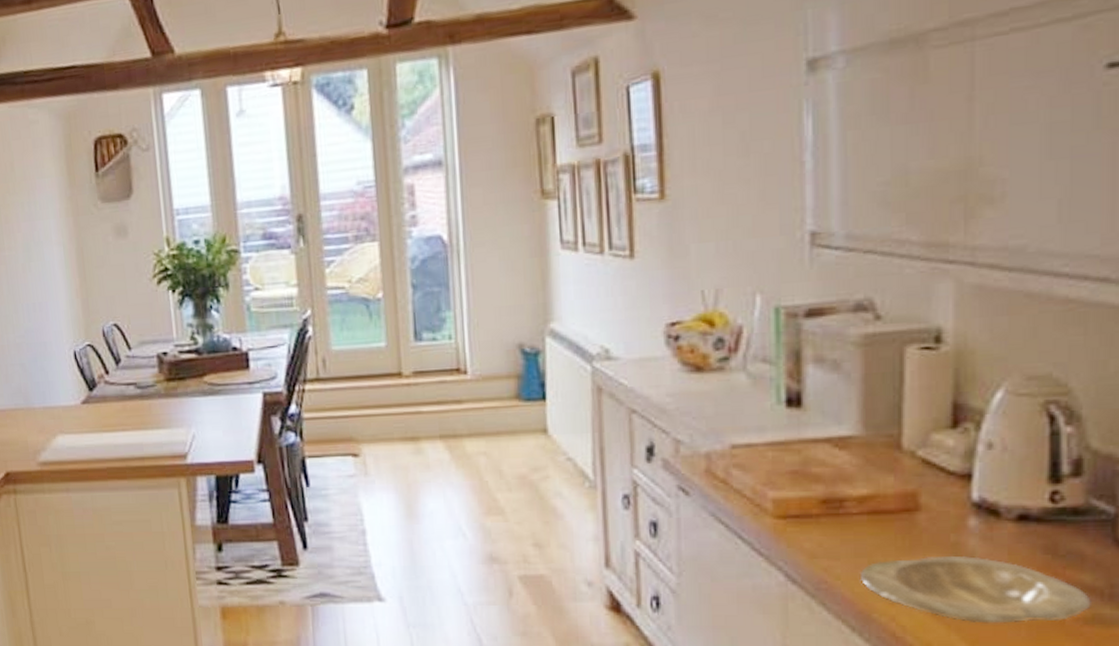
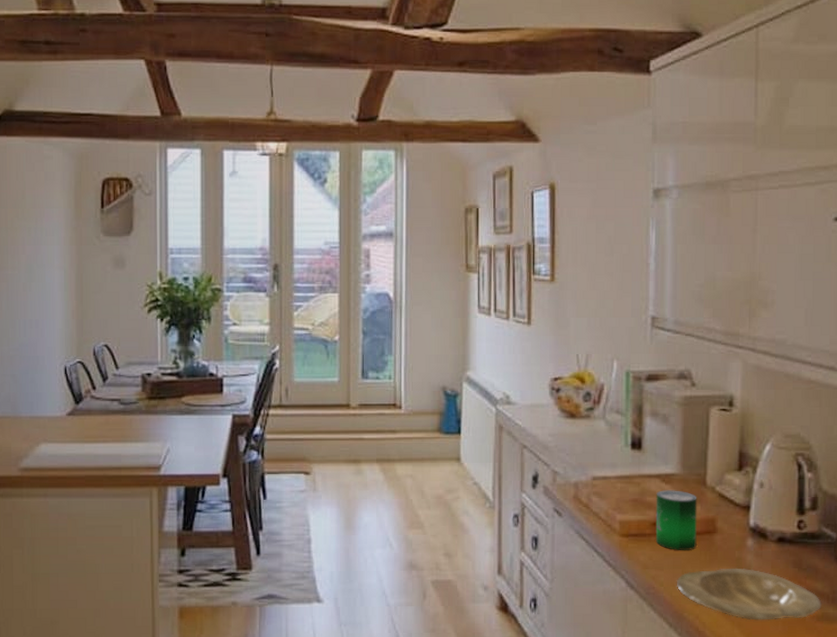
beverage can: none [825,457,889,534] -> present [655,490,697,550]

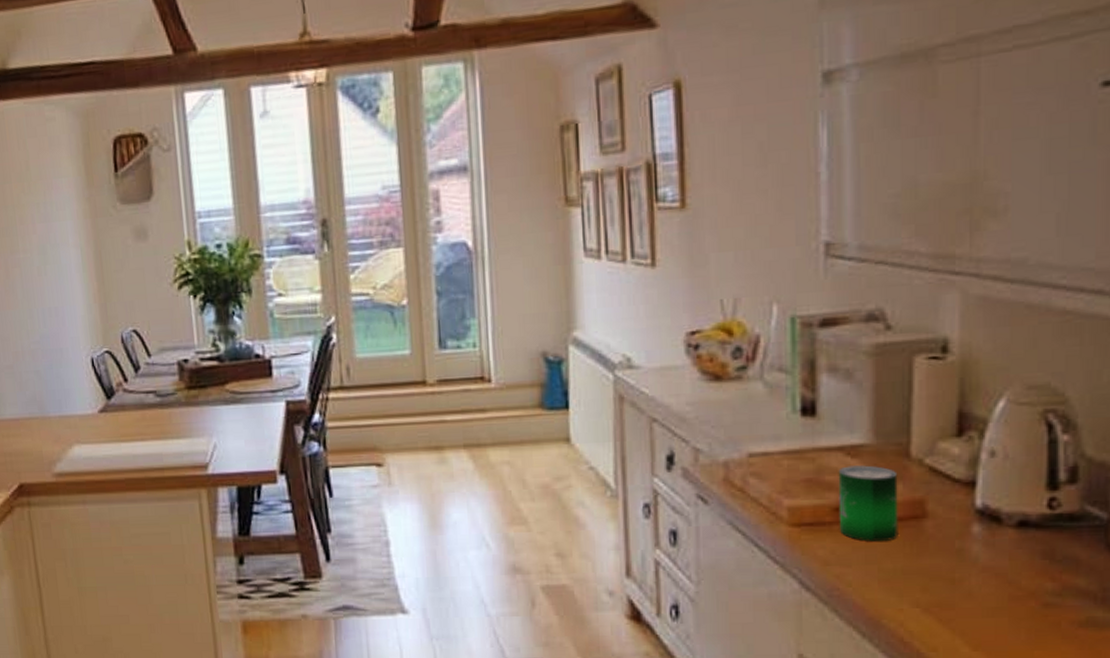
plate: present [676,568,822,621] -> none [870,561,1086,628]

